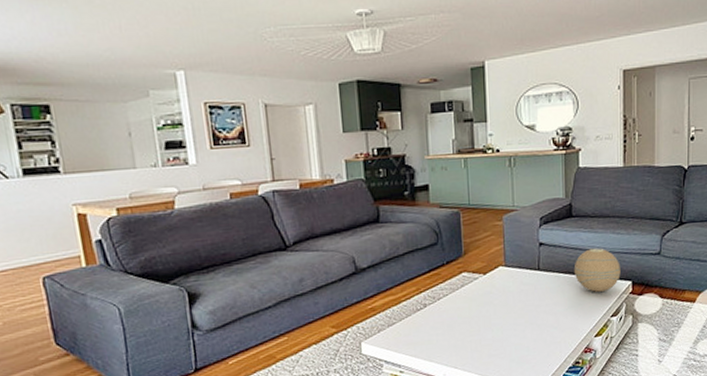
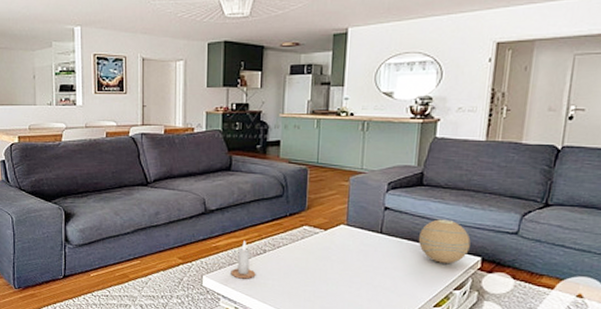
candle: none [391,297,419,340] -> present [231,241,256,279]

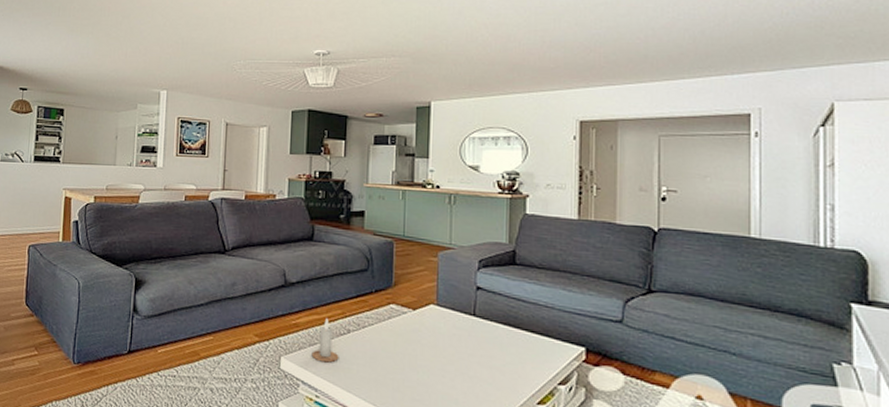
decorative orb: present [418,219,471,263] -> none [515,302,572,353]

